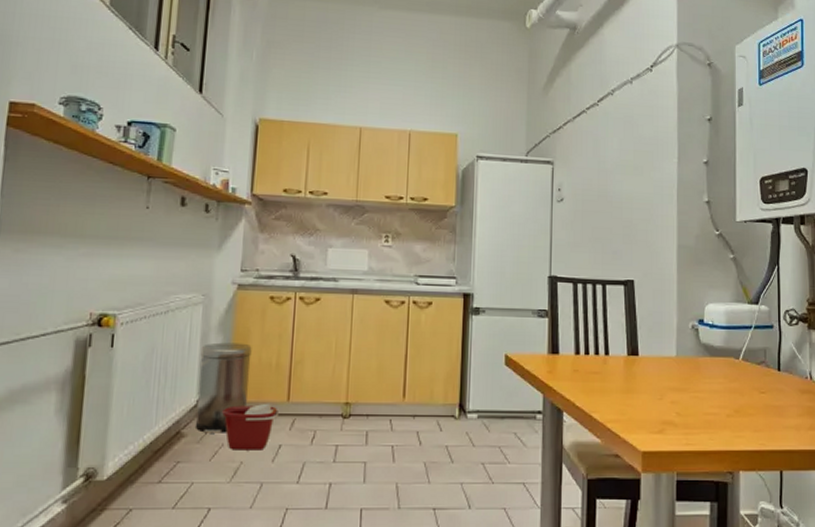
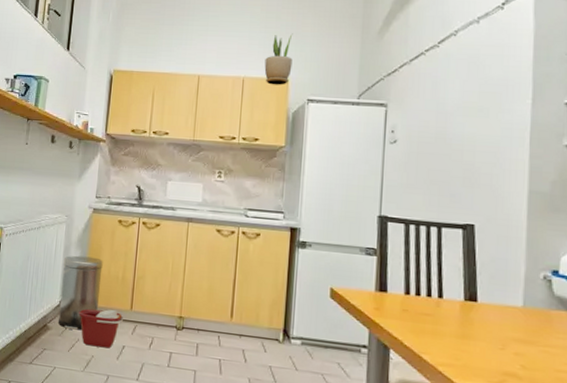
potted plant: none [431,85,461,141] -> present [264,33,293,85]

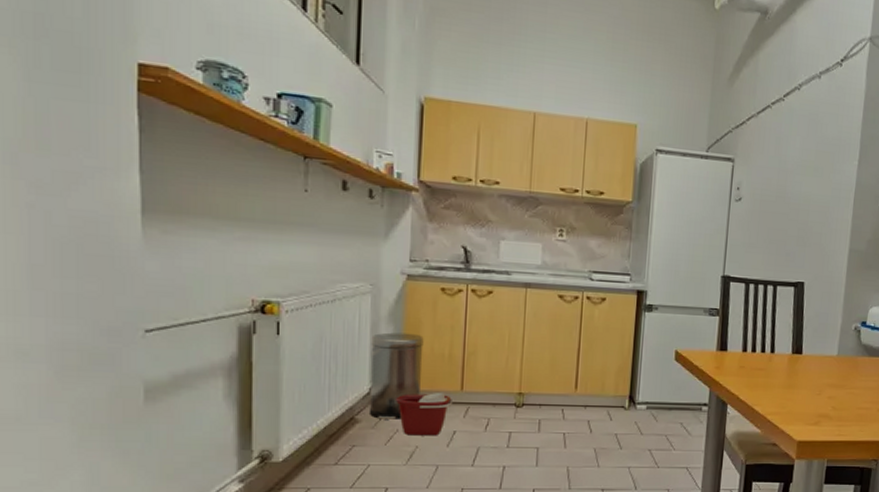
potted plant: present [264,33,293,85] -> none [610,70,642,132]

